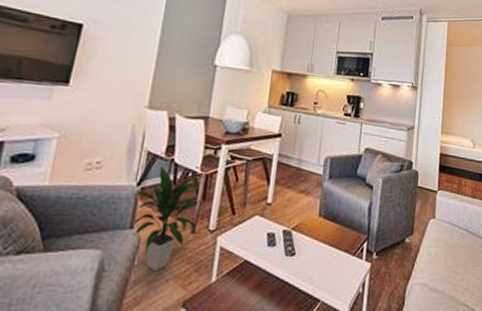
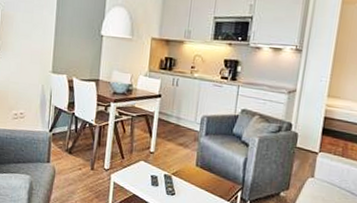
indoor plant: present [131,166,202,272] -> none [48,118,98,195]

